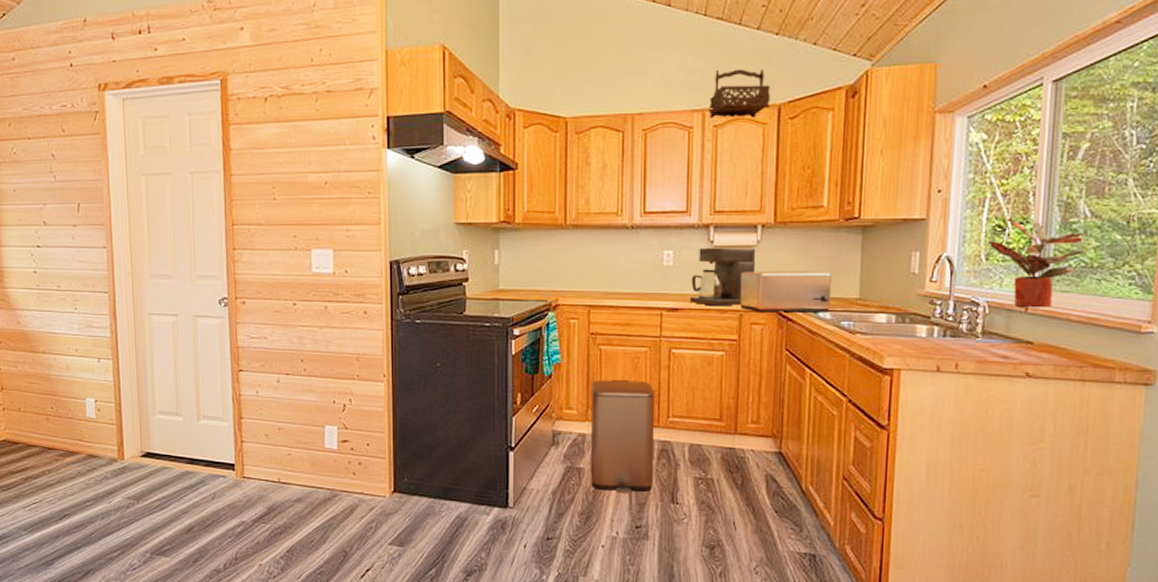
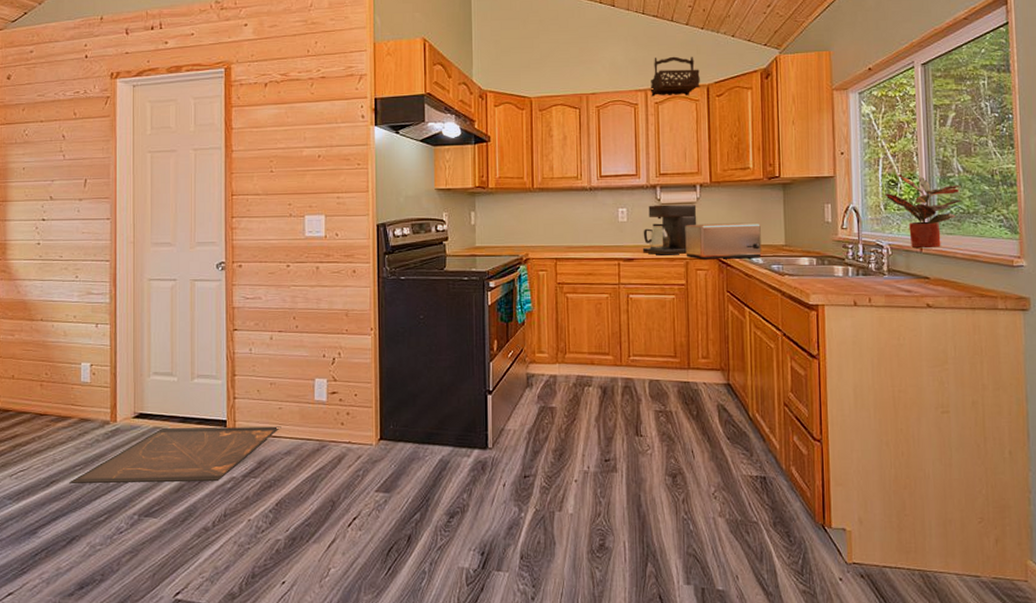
doormat: none [81,469,291,524] -> present [69,426,281,483]
pedal bin: present [590,380,655,495] -> none [560,324,619,430]

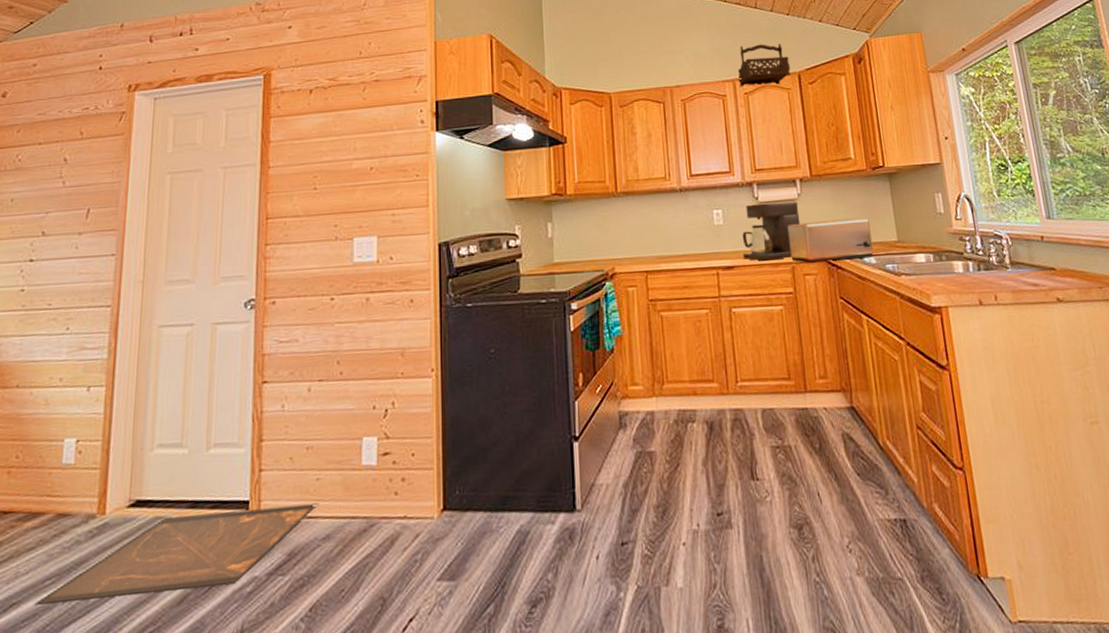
potted plant: present [885,173,962,249] -> none [996,157,1076,237]

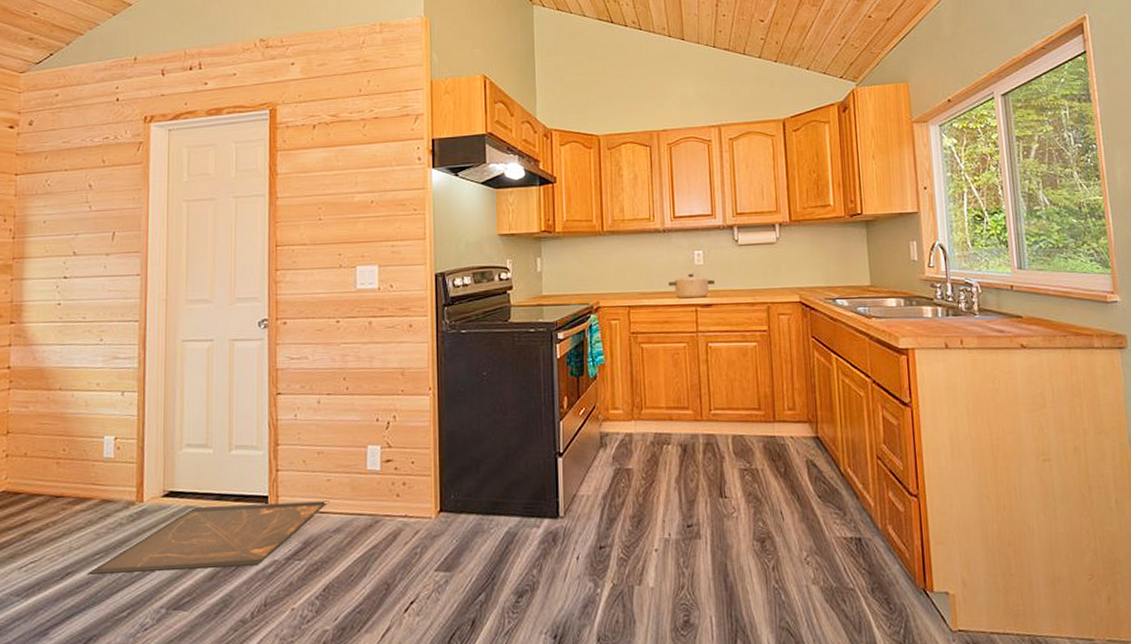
cooking pot: none [687,234,736,262] -> present [668,273,715,299]
decorative basket: present [738,44,791,87] -> none [723,90,776,133]
coffee maker: present [742,201,801,261] -> none [720,244,778,300]
toaster: present [787,218,874,264] -> none [765,263,847,305]

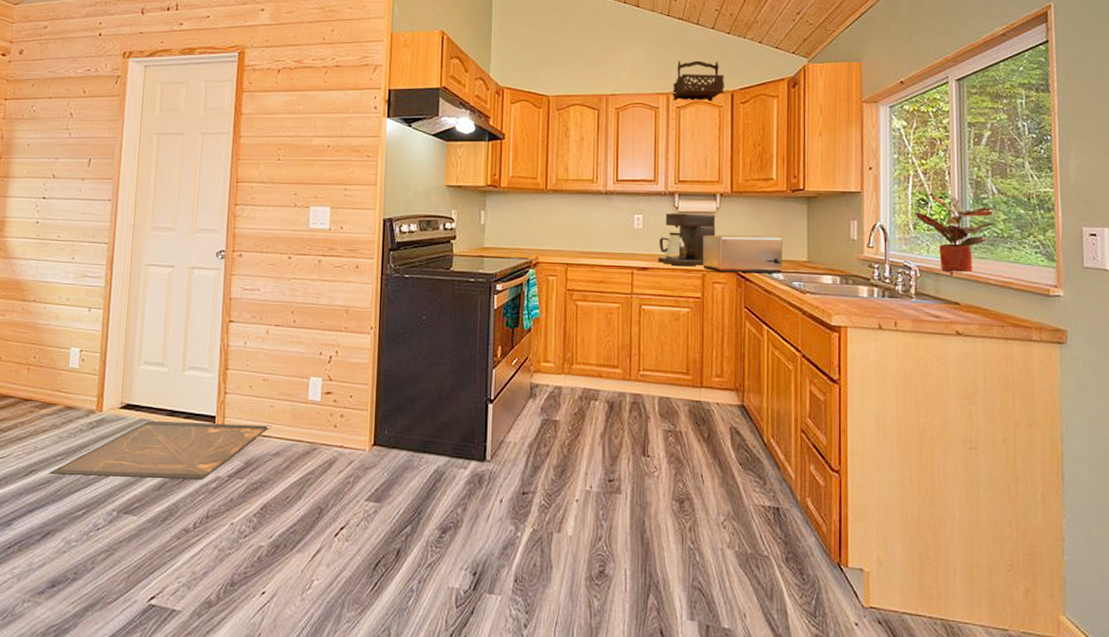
cooking pot: present [668,273,715,299] -> none [607,236,652,261]
coffee maker: none [720,244,778,300] -> present [657,213,716,266]
decorative basket: none [723,90,776,133] -> present [672,60,724,102]
toaster: none [765,263,847,305] -> present [703,234,782,274]
potted plant: none [971,208,1050,286] -> present [915,192,995,273]

